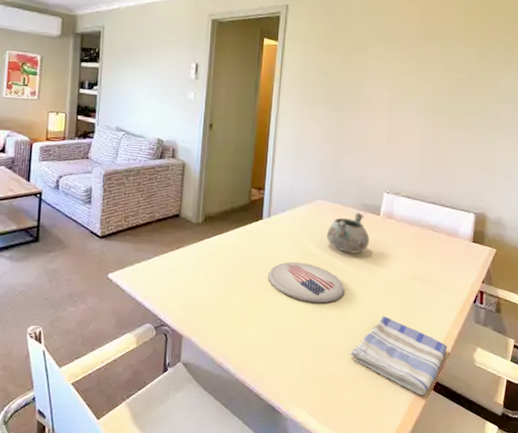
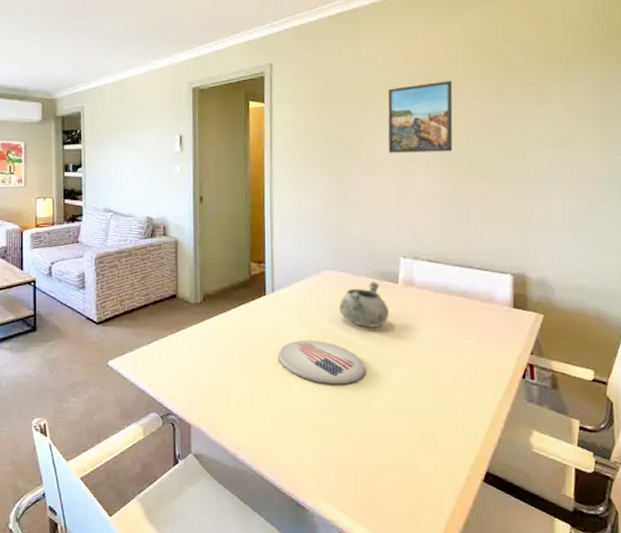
dish towel: present [350,315,447,395] -> none [380,396,496,488]
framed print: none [383,38,444,102] -> present [387,81,453,153]

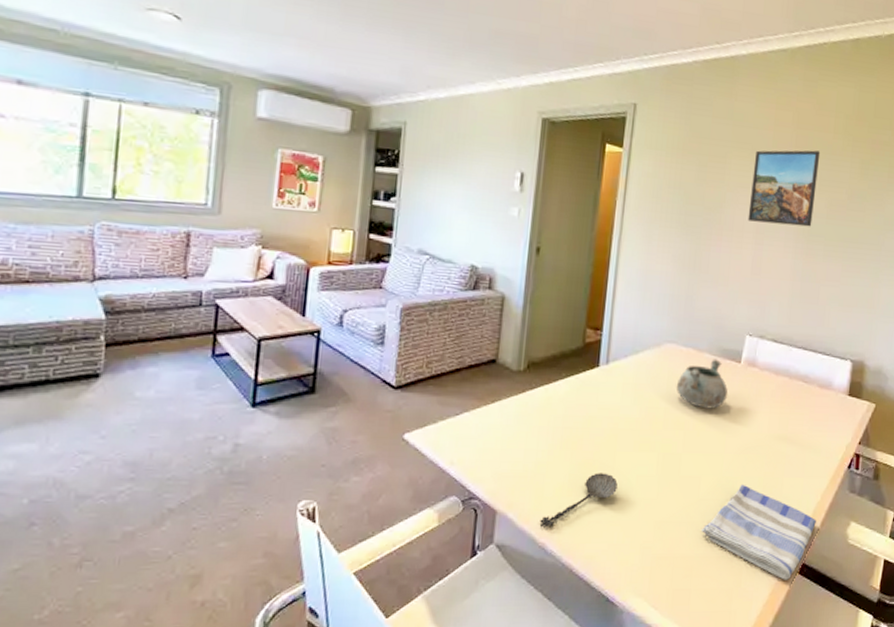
spoon: none [229,389,295,439] -> present [539,473,618,528]
plate: present [277,340,366,385] -> none [603,419,697,470]
dish towel: none [380,396,496,488] -> present [702,484,816,580]

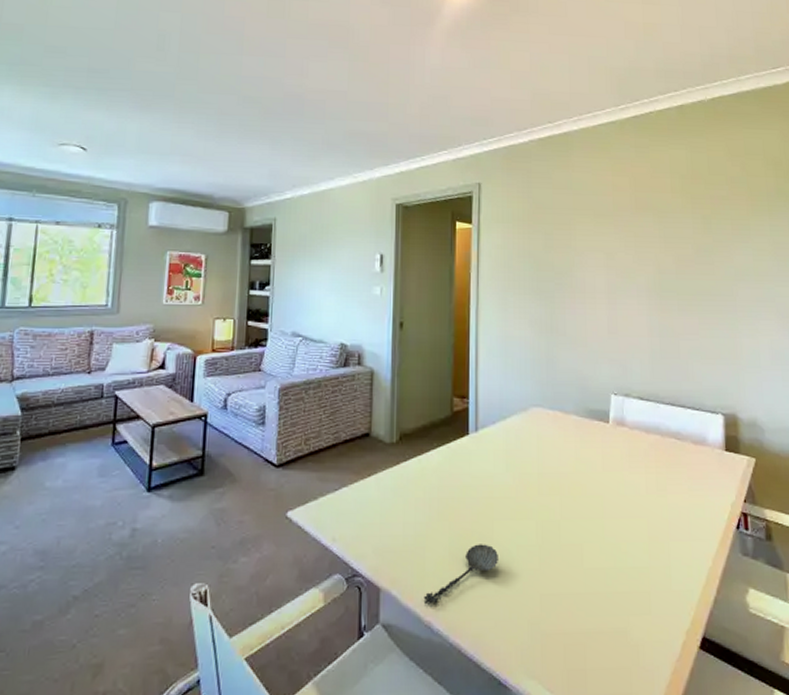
decorative bowl: present [676,359,728,409] -> none [546,420,599,472]
dish towel: present [702,484,816,580] -> none [590,550,711,657]
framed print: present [747,150,821,227] -> none [597,210,662,283]

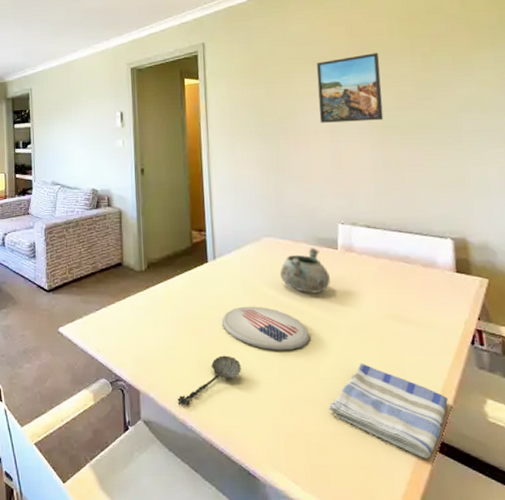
plate: none [480,486,575,538] -> present [221,306,311,351]
decorative bowl: none [546,420,599,472] -> present [279,247,330,293]
dish towel: none [590,550,711,657] -> present [328,363,448,459]
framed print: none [597,210,662,283] -> present [316,53,384,123]

